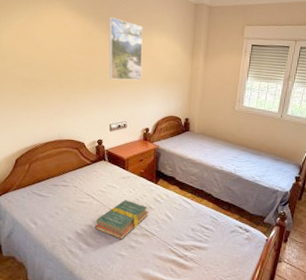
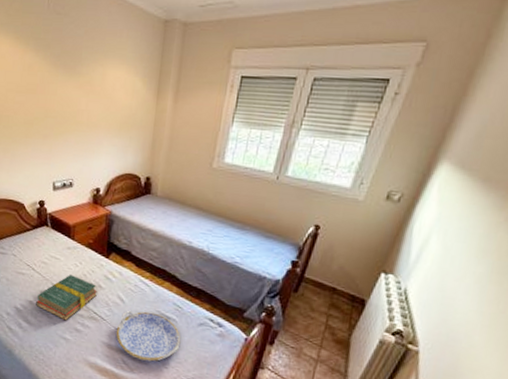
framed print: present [108,17,143,81] -> none [52,43,96,127]
serving tray: none [164,225,218,267] -> present [116,311,181,362]

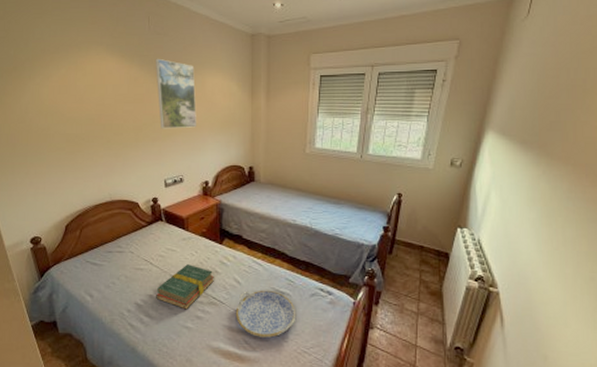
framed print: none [52,43,96,127] -> present [155,58,196,129]

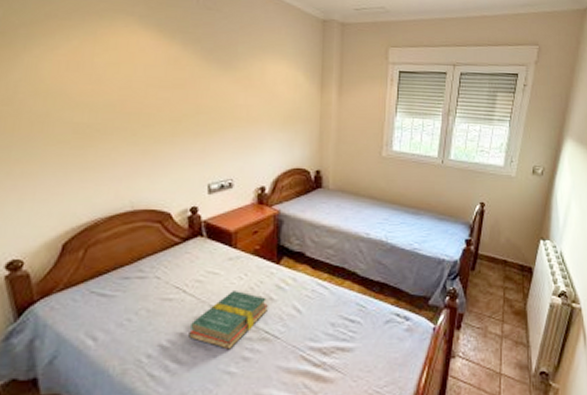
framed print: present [155,58,196,129] -> none [203,37,254,123]
serving tray: present [235,290,296,338] -> none [293,318,368,379]

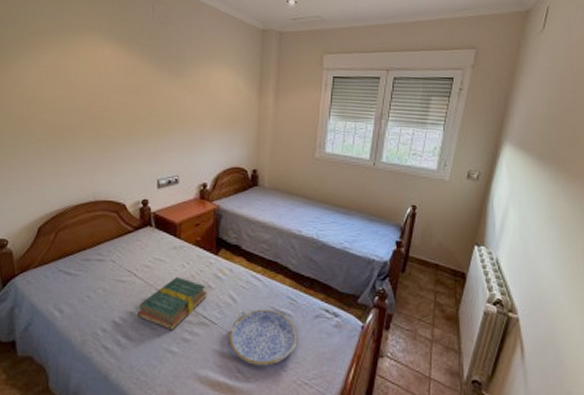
serving tray: none [293,318,368,379] -> present [228,309,298,366]

